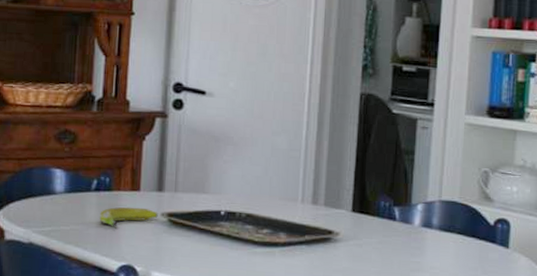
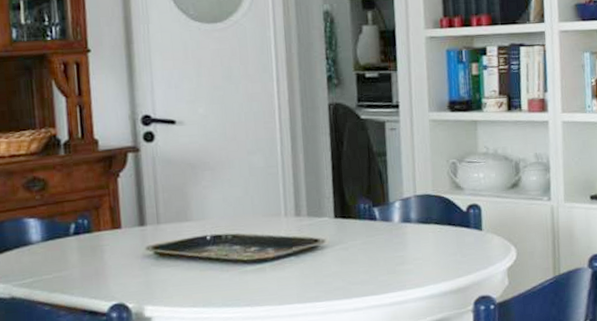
banana: present [98,207,158,227] -> none [81,244,144,268]

